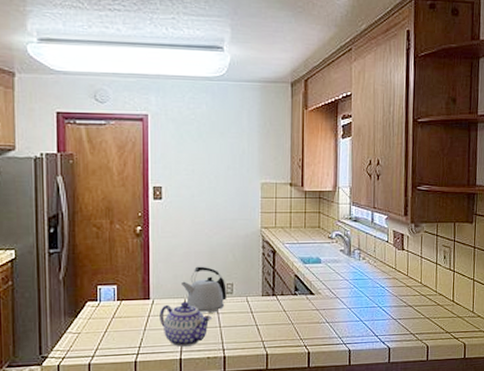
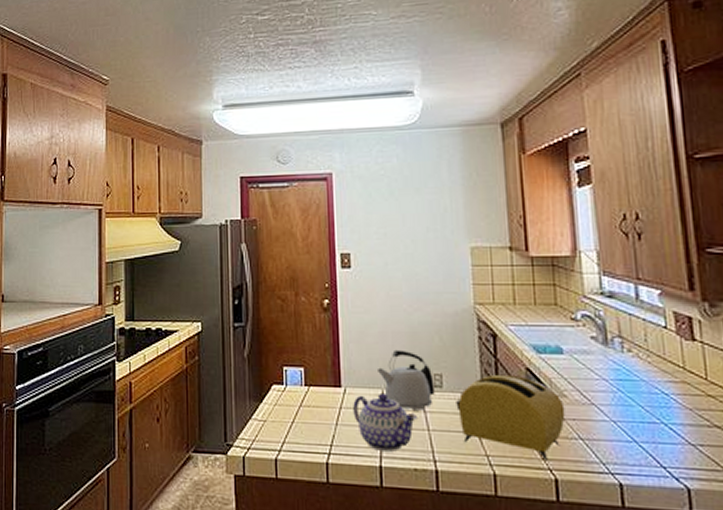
toaster: none [242,280,319,341] -> present [456,374,566,462]

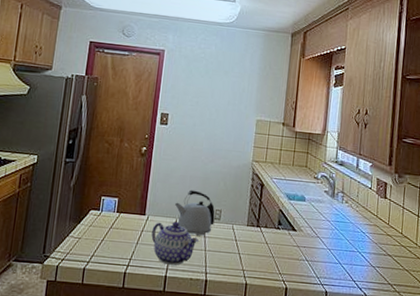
toaster: present [456,374,566,462] -> none [227,212,300,276]

